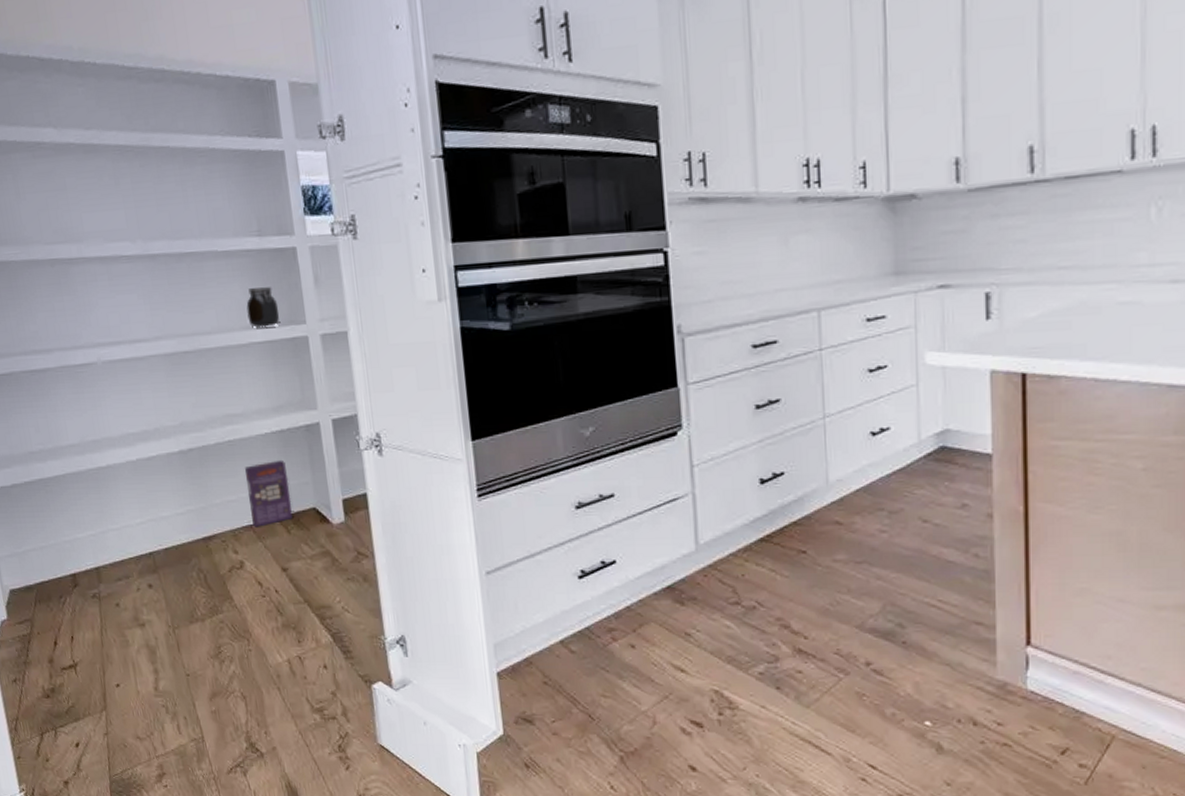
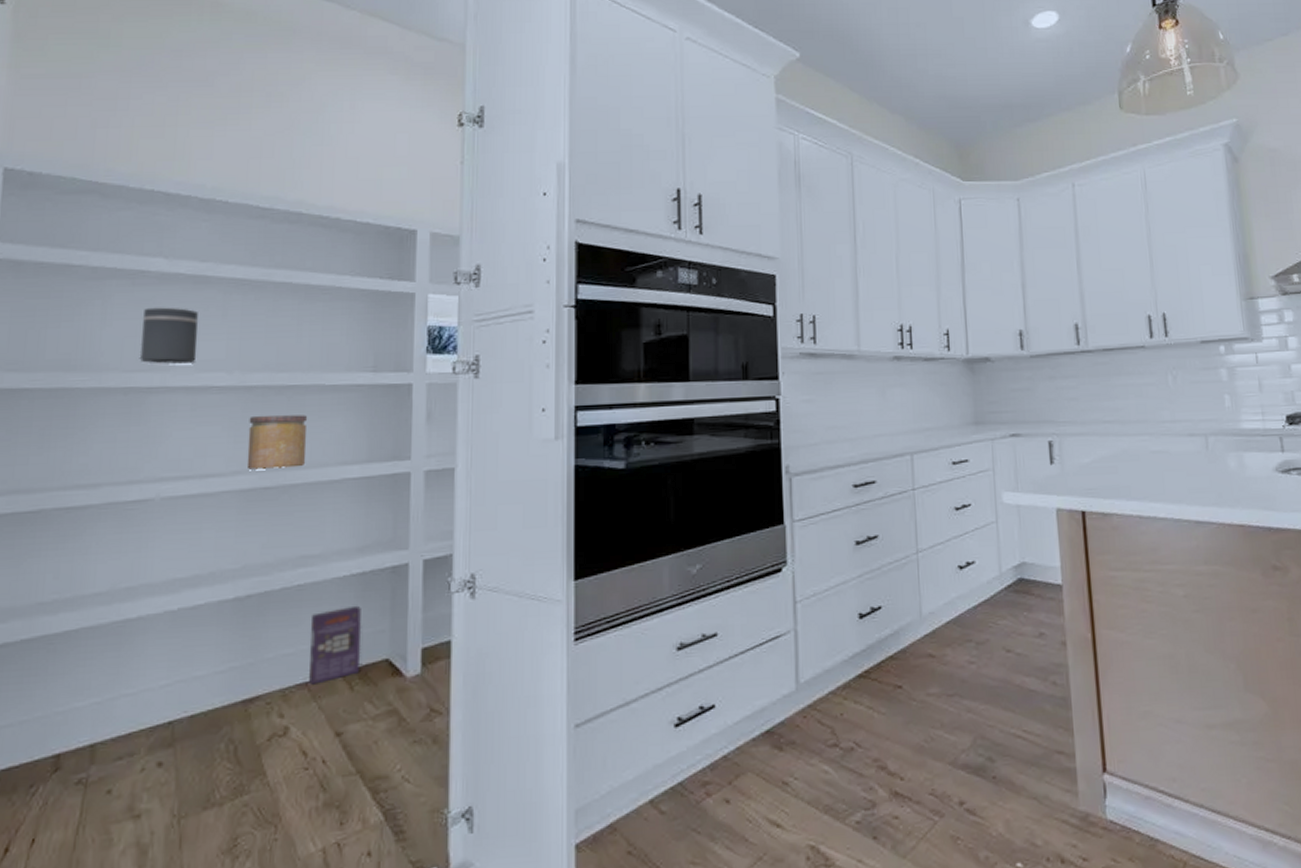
cylinder: none [48,178,102,236] -> present [140,307,198,364]
jar: none [158,281,214,335] -> present [246,415,308,470]
jar: present [246,287,280,328] -> none [346,422,383,463]

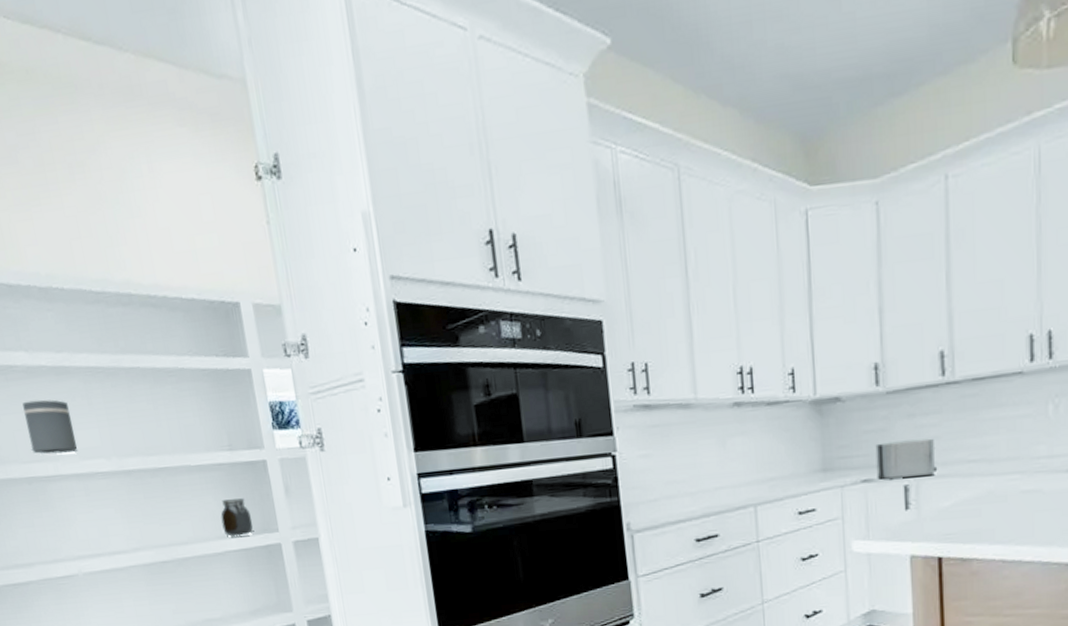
jar: present [246,415,308,470] -> none [135,494,190,546]
jar: none [346,422,383,463] -> present [220,498,253,537]
toaster: none [1022,399,1078,437] -> present [875,438,938,482]

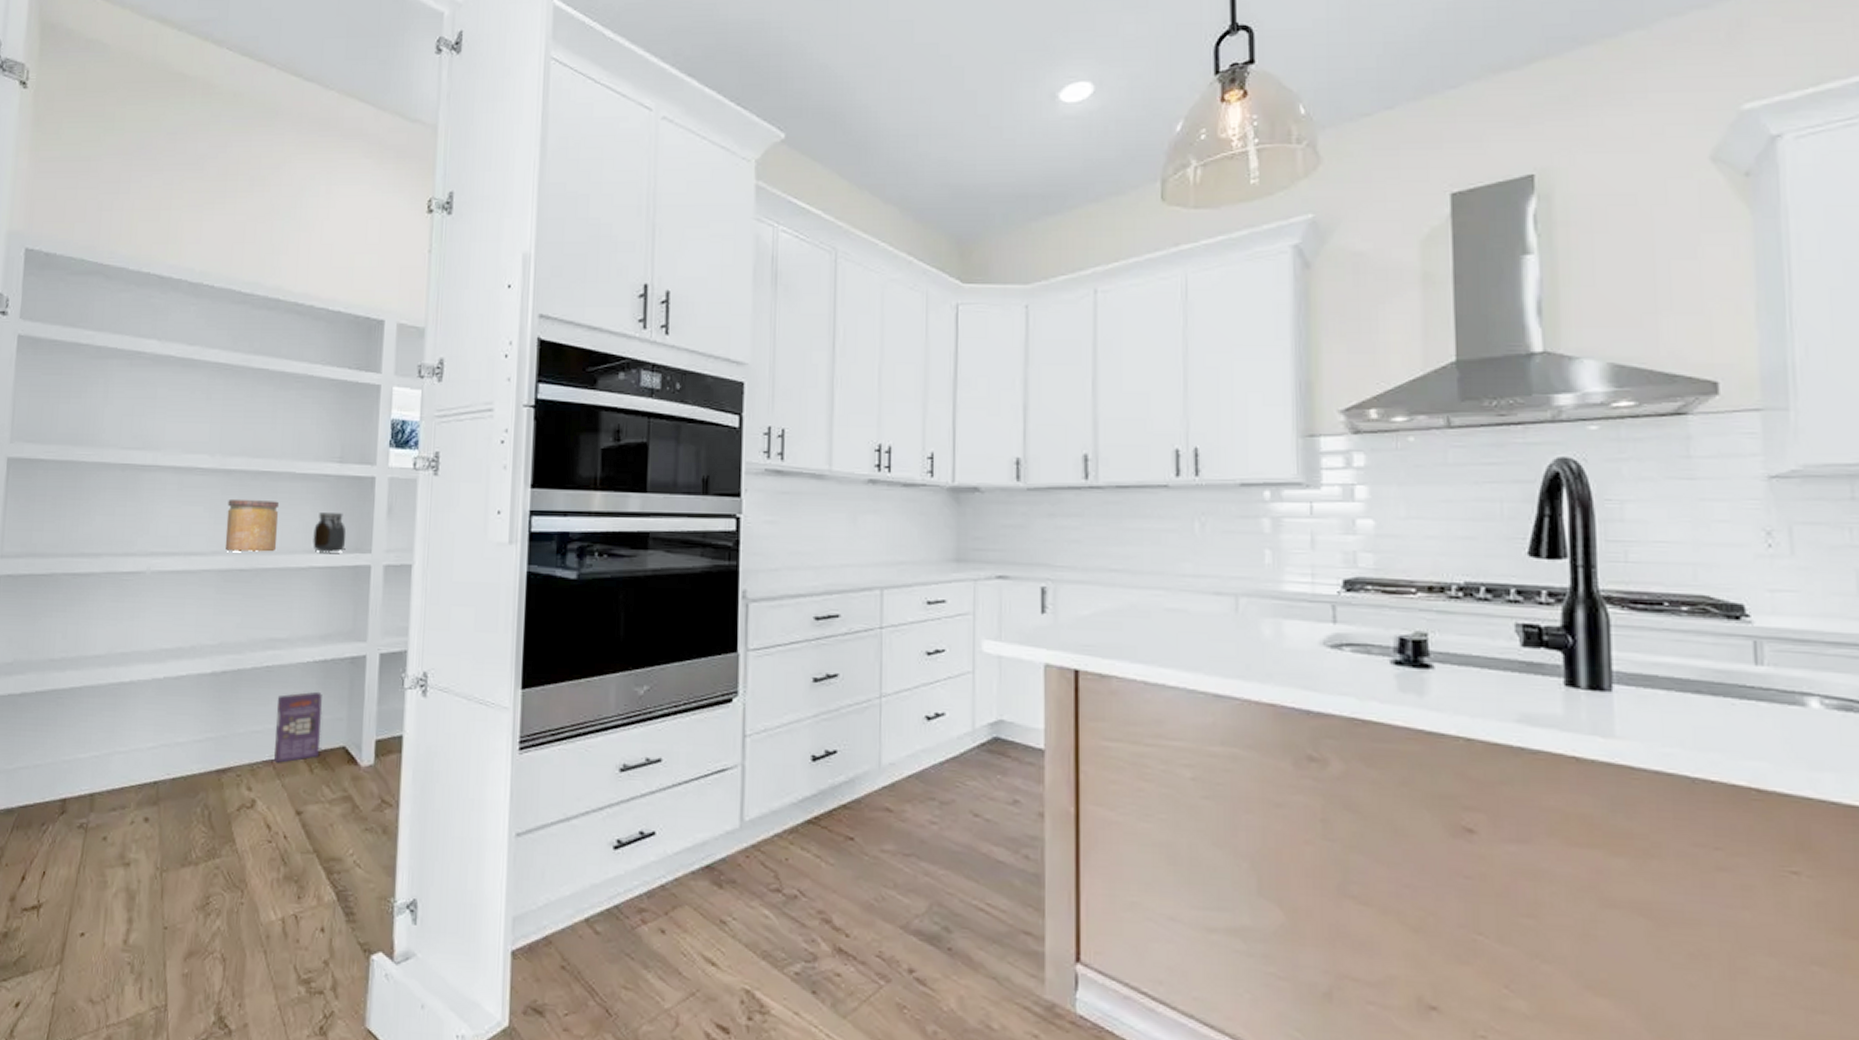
cylinder: present [22,399,77,454] -> none [136,388,186,444]
jar: none [135,494,190,546] -> present [225,498,280,552]
toaster: present [875,438,938,482] -> none [1013,539,1078,581]

